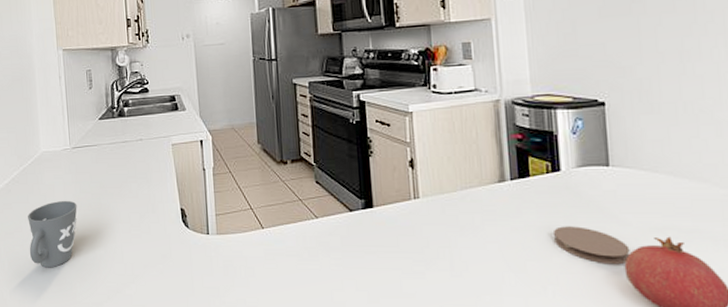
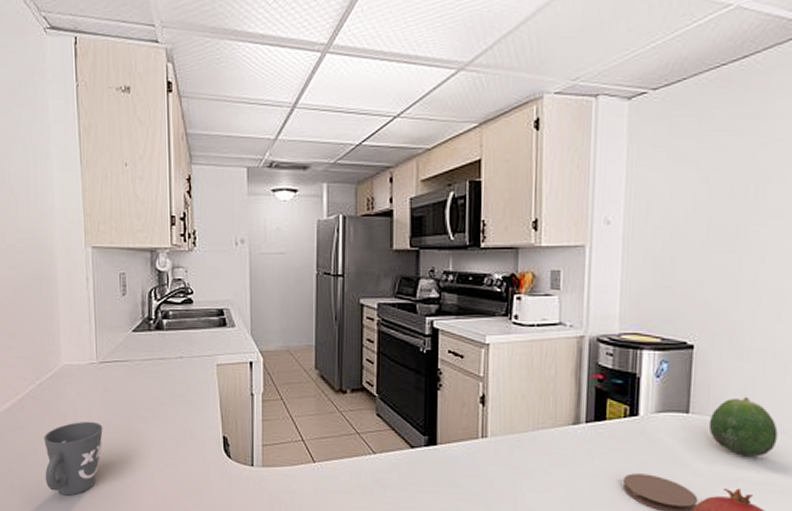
fruit: none [629,147,701,205] -> present [708,396,778,457]

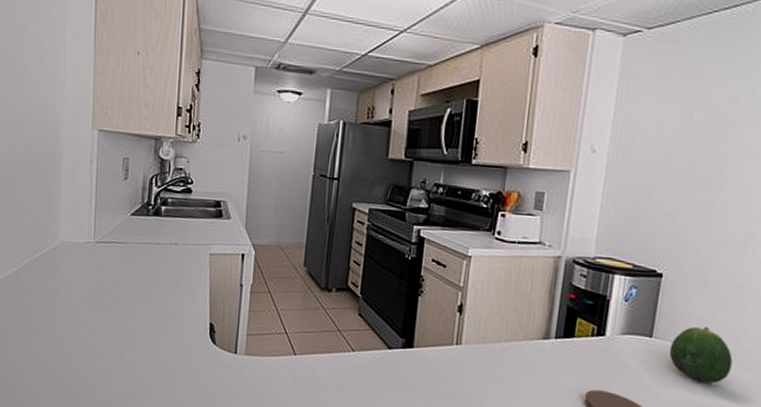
mug: present [44,421,103,496] -> none [34,297,95,368]

